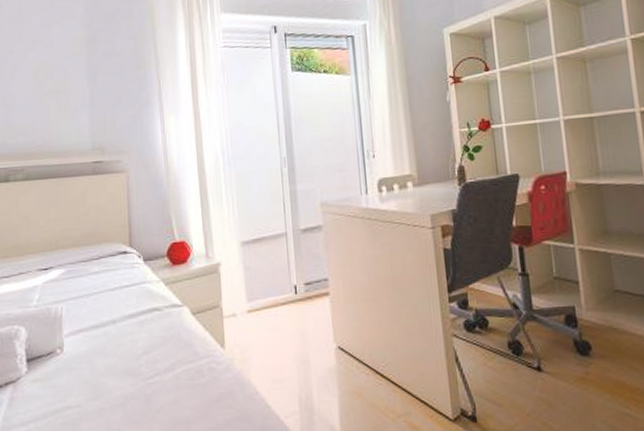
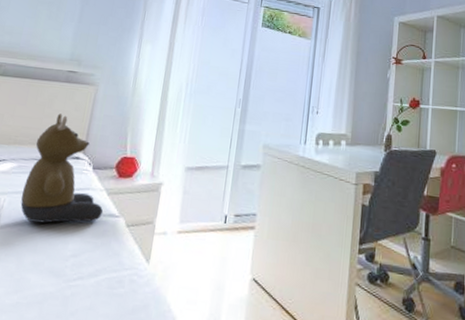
bear: none [77,209,164,326] -> present [20,113,103,224]

